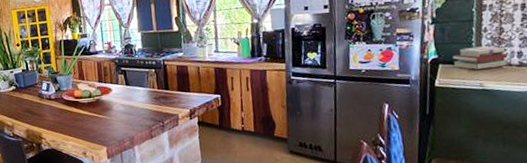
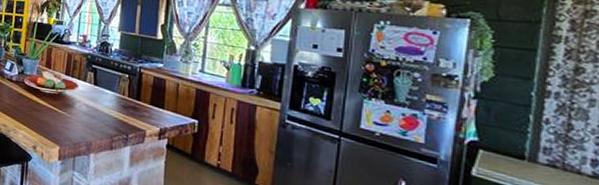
books: present [452,46,508,70] -> none [498,136,577,173]

